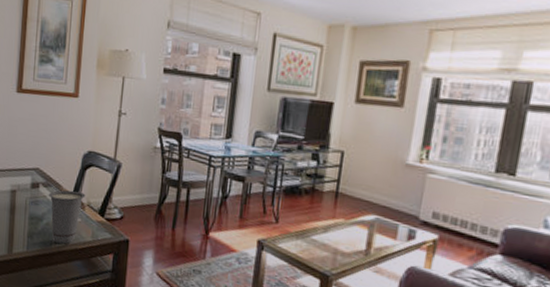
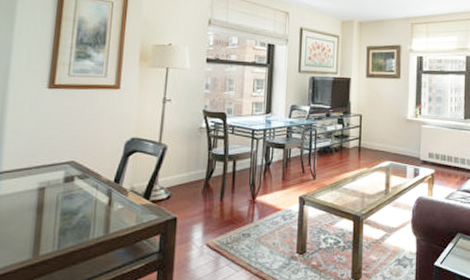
cup: present [49,190,86,244] -> none [86,178,129,235]

